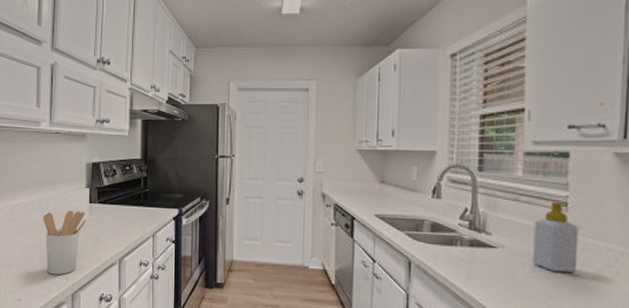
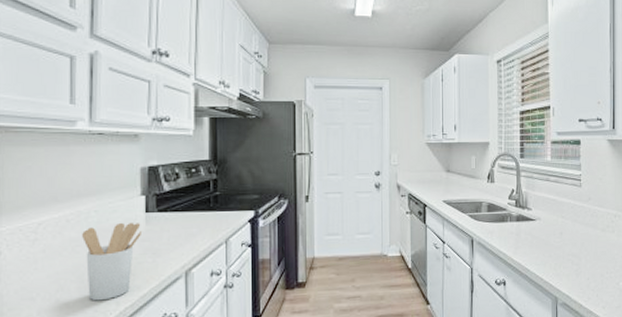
soap bottle: present [532,201,579,272] -> none [560,179,589,235]

